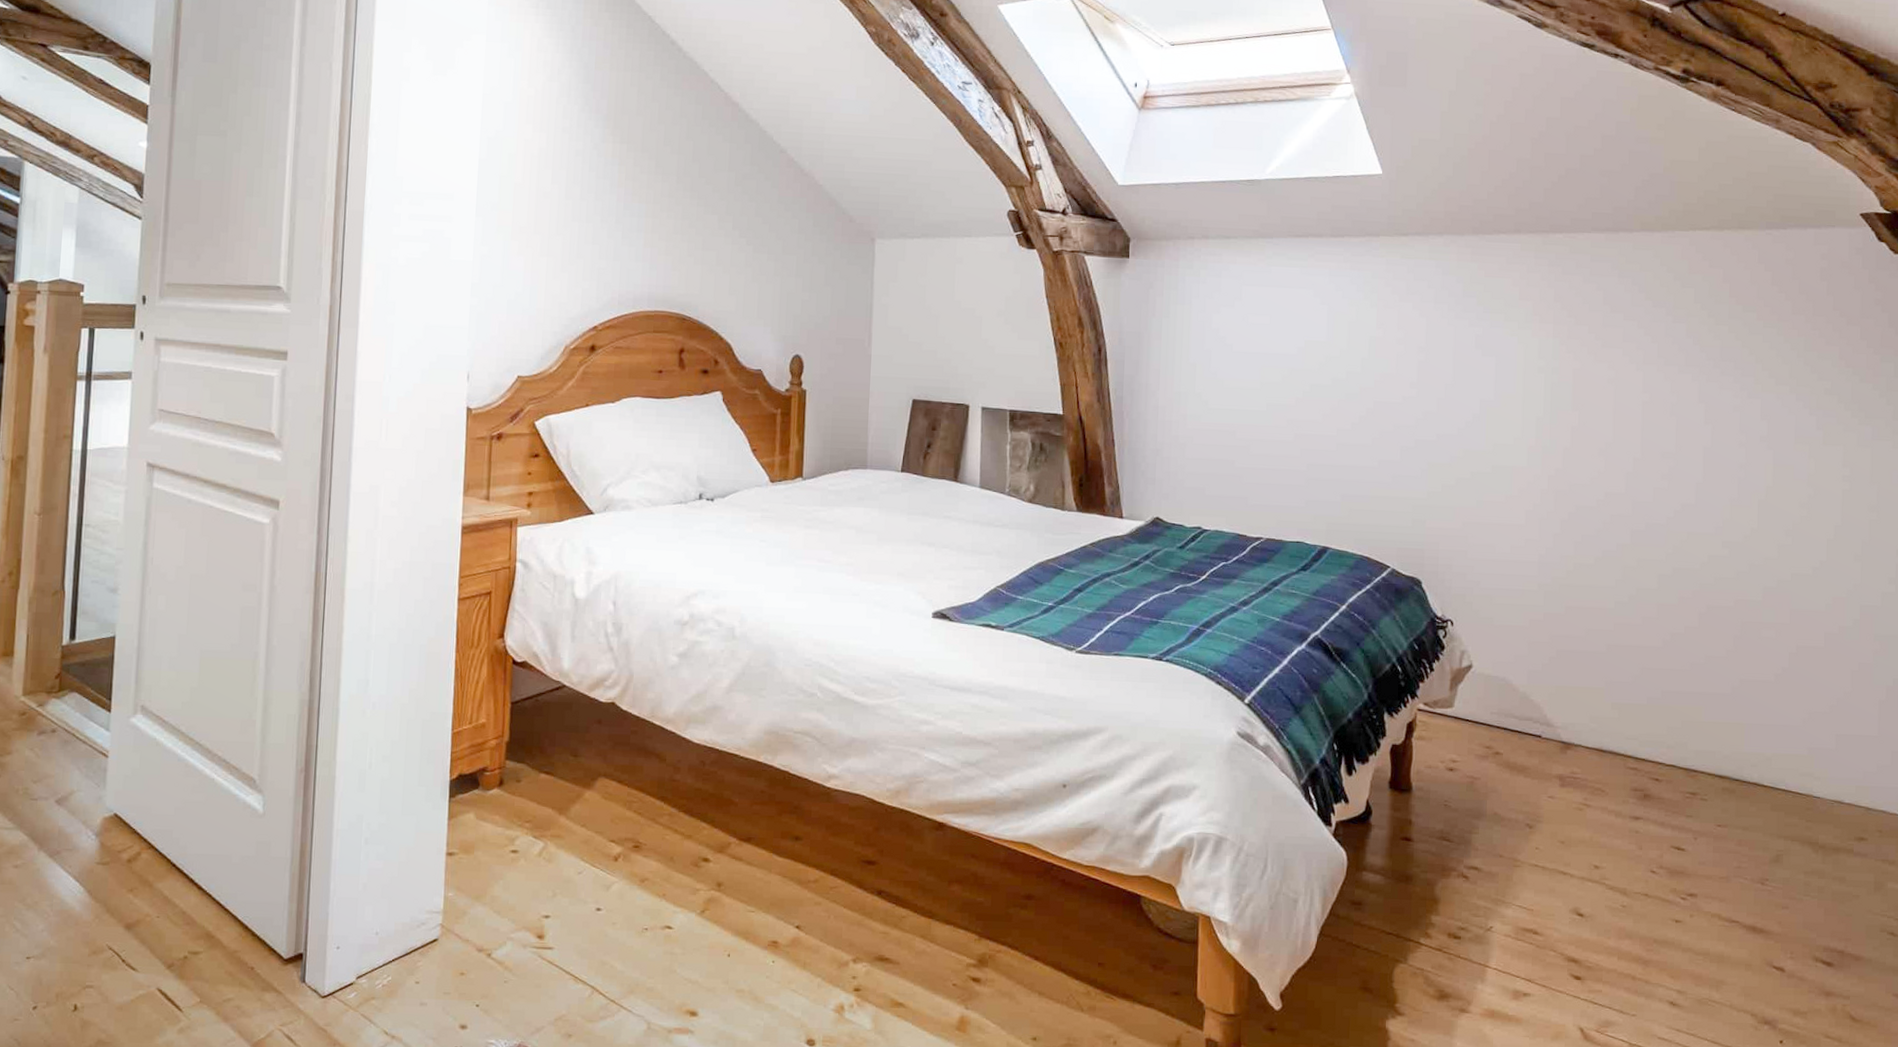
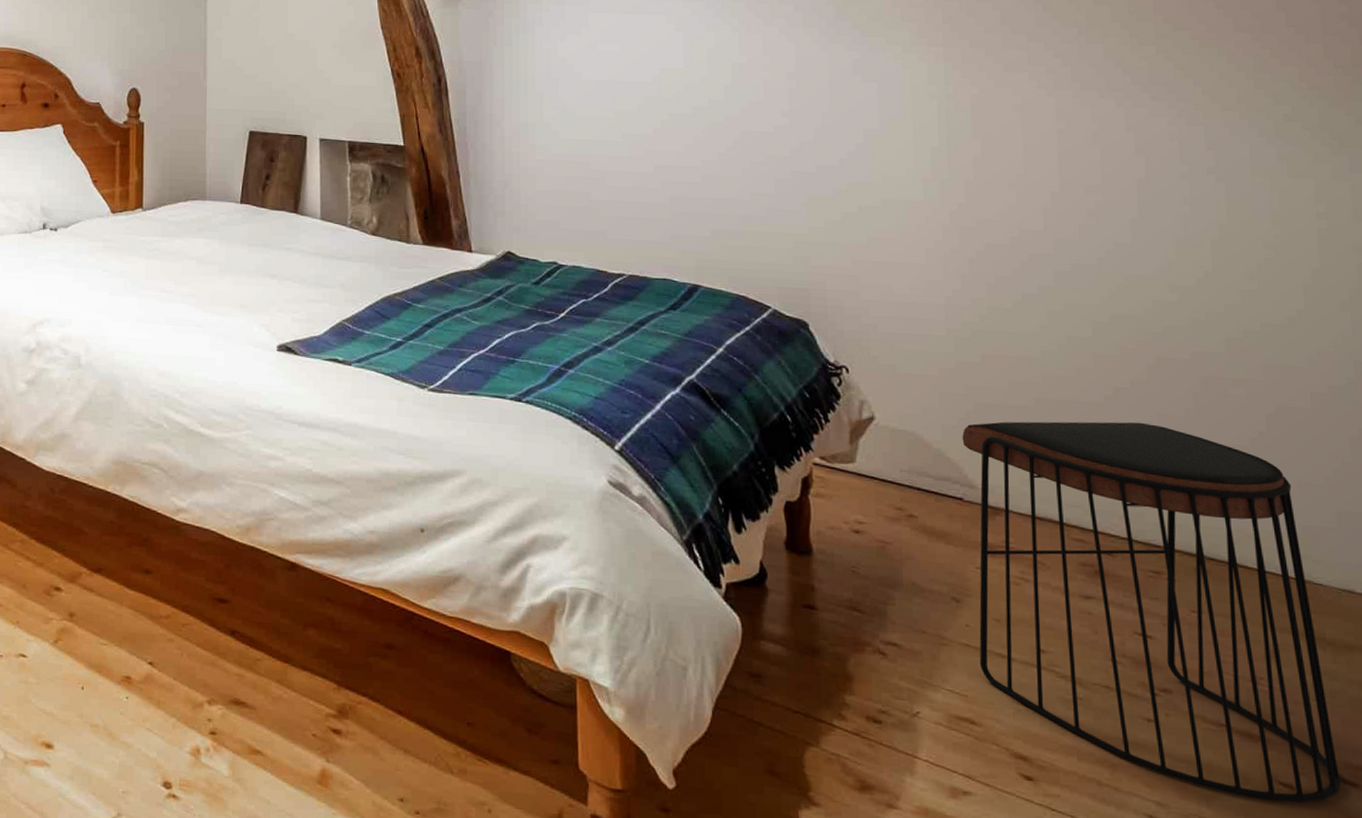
stool: none [1544,663,1820,983] -> present [962,421,1341,803]

